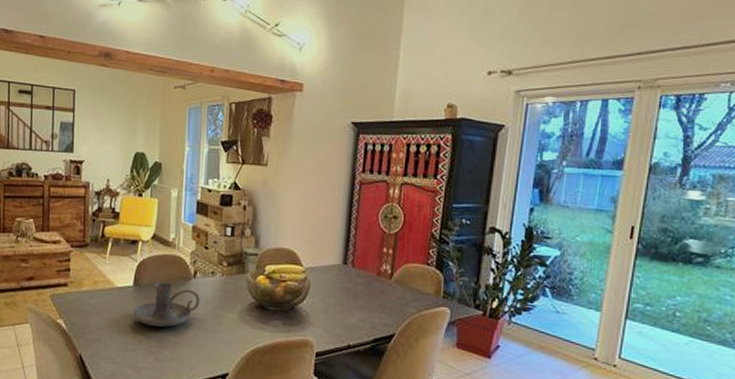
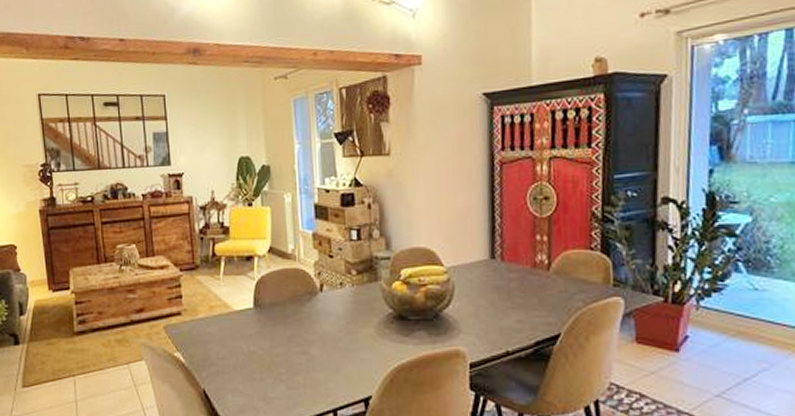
candle holder: present [133,282,200,327] -> none [257,300,330,350]

